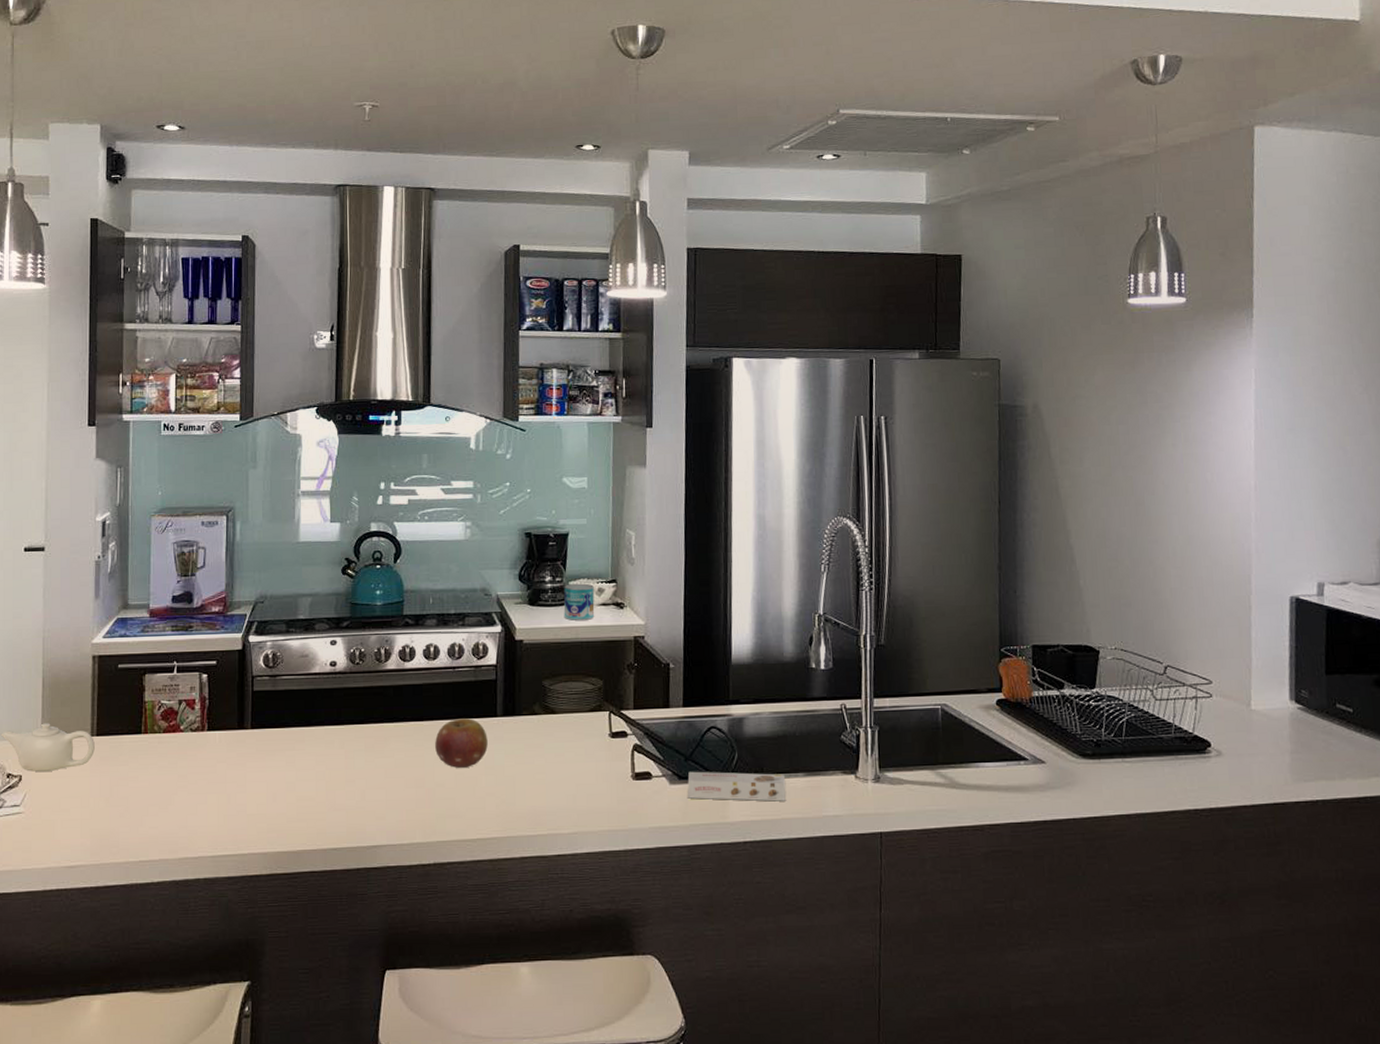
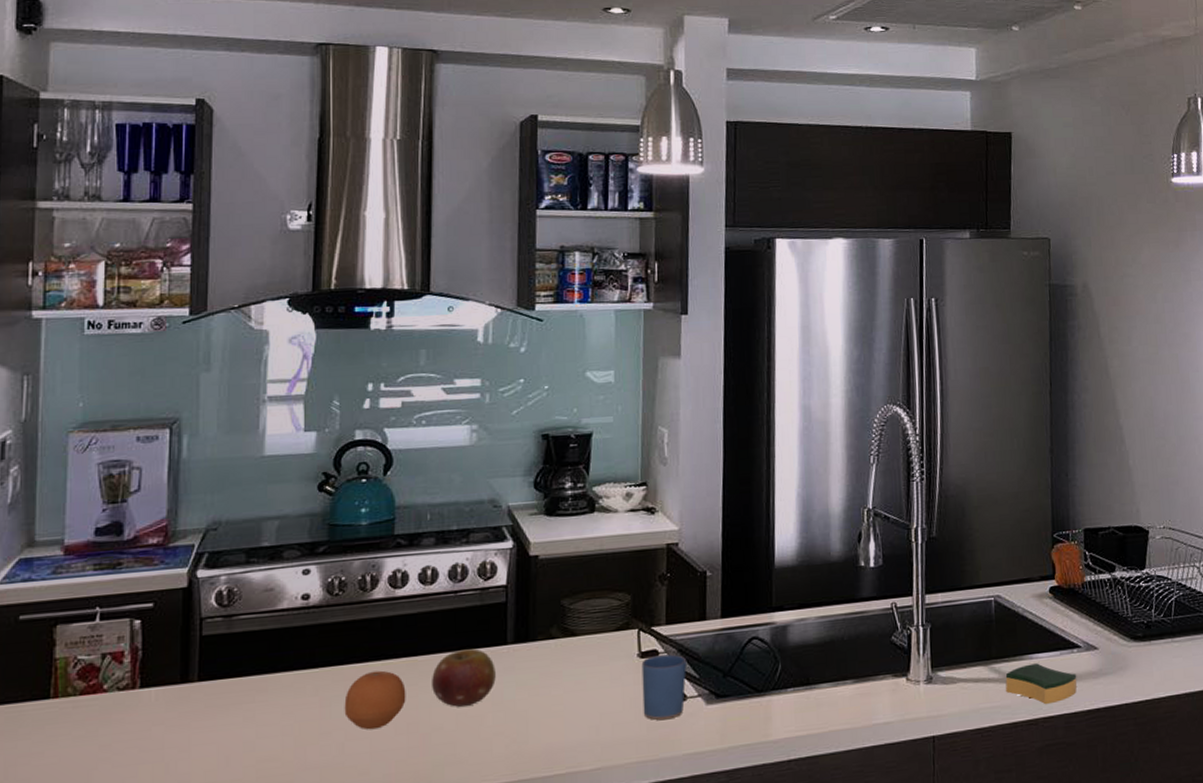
fruit: none [365,731,414,782] -> present [344,670,406,730]
can: present [563,583,595,620] -> none [586,488,622,530]
mug: none [612,736,653,795] -> present [641,654,687,720]
food box: present [687,771,786,802] -> none [726,682,834,719]
sponge: none [951,772,1024,813] -> present [1005,663,1077,705]

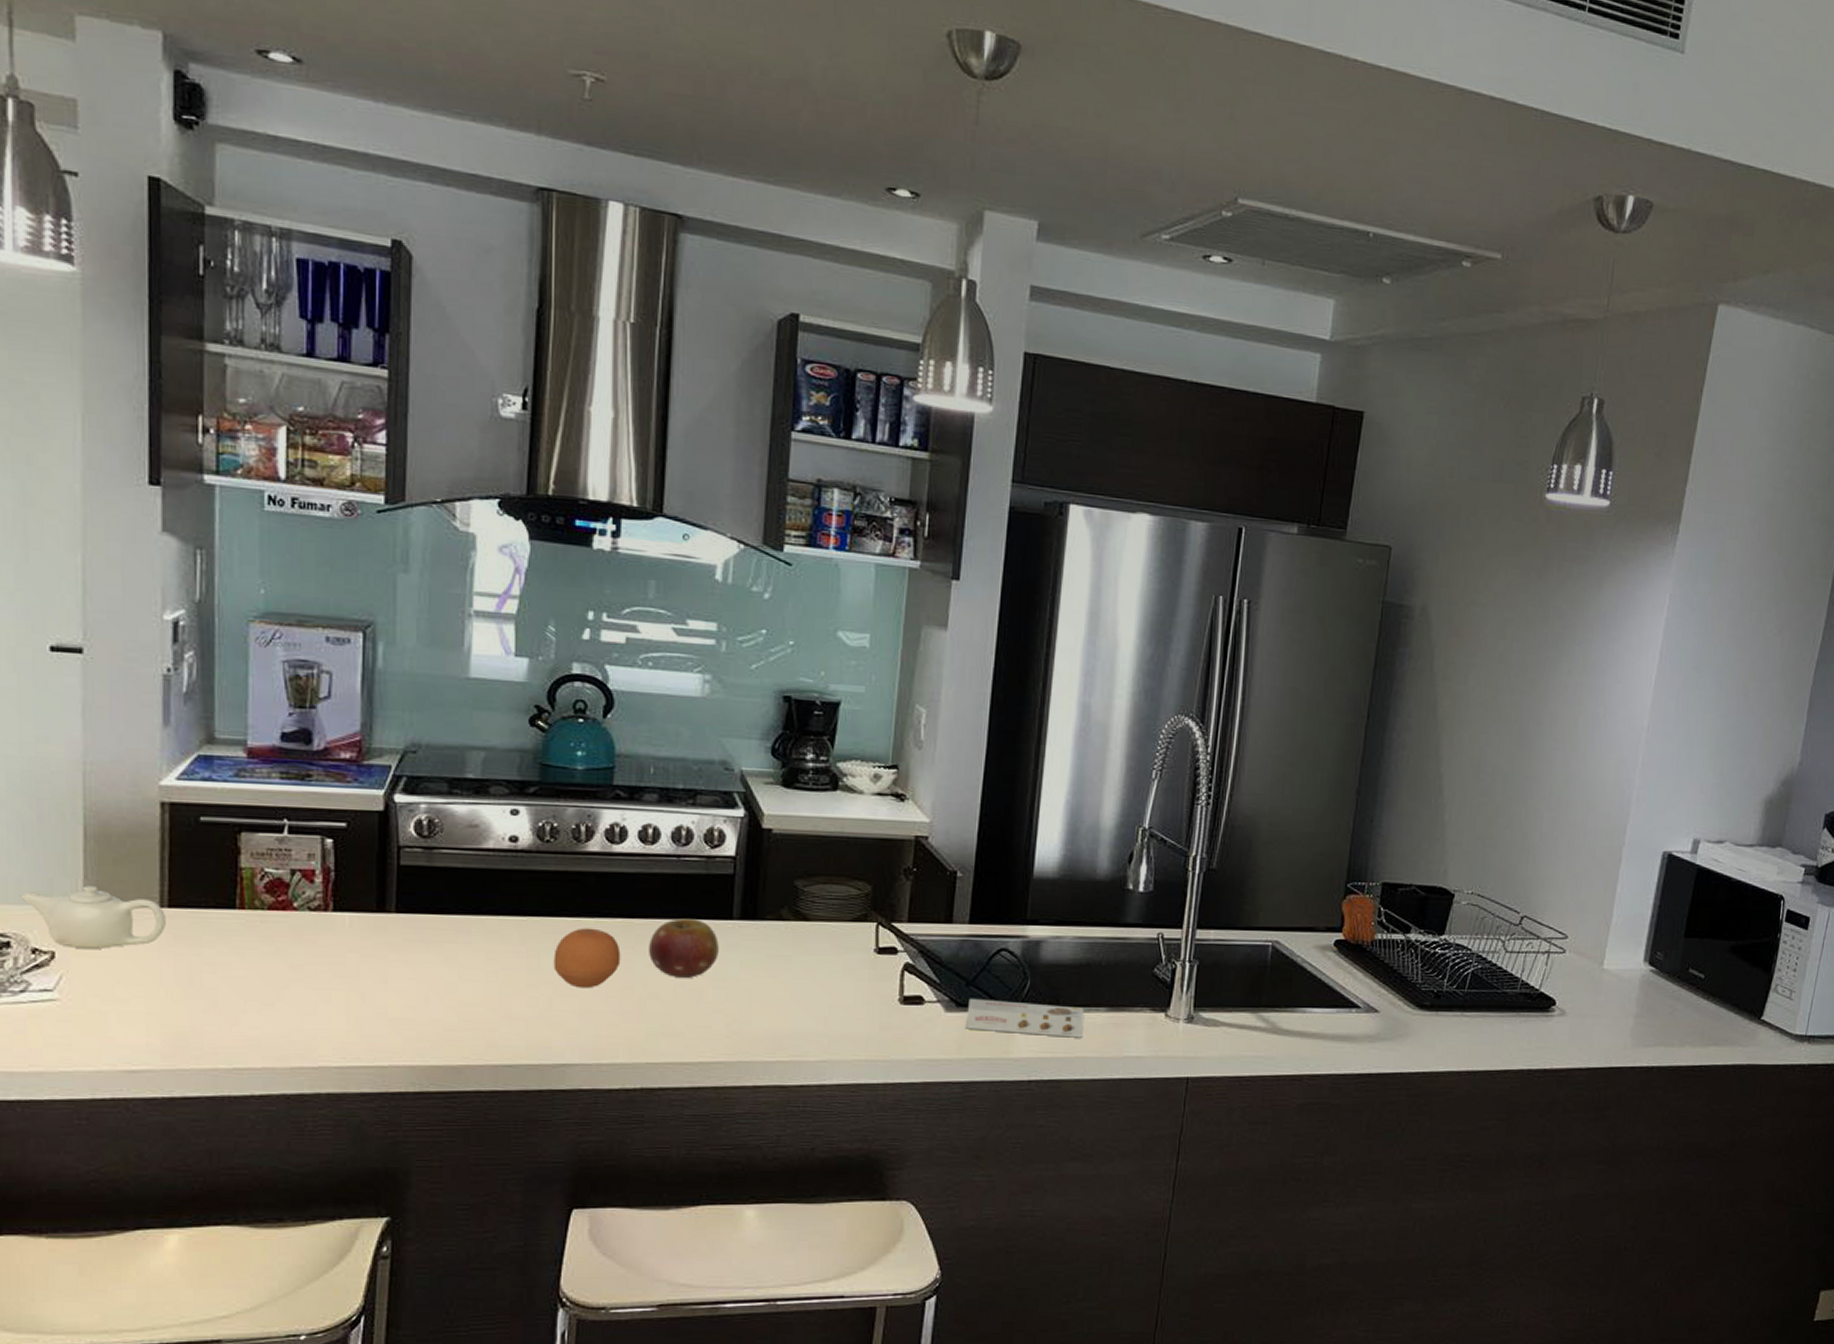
mug: present [641,654,687,720] -> none [876,953,928,1022]
food box: none [726,682,834,719] -> present [966,998,1085,1038]
sponge: present [1005,663,1077,705] -> none [1272,1018,1352,1062]

